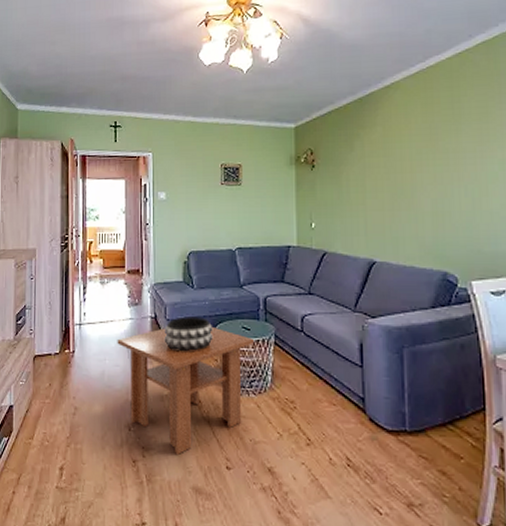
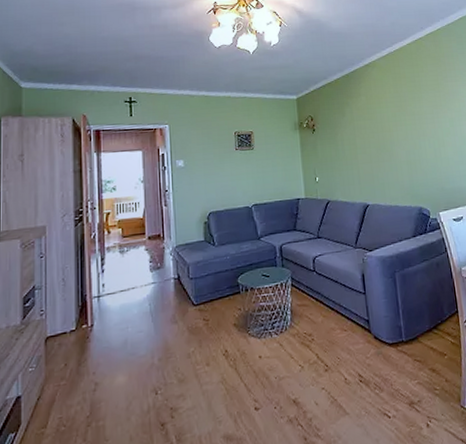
coffee table: present [117,326,255,455] -> none [140,278,274,407]
decorative bowl: present [164,316,213,353] -> none [187,271,236,308]

